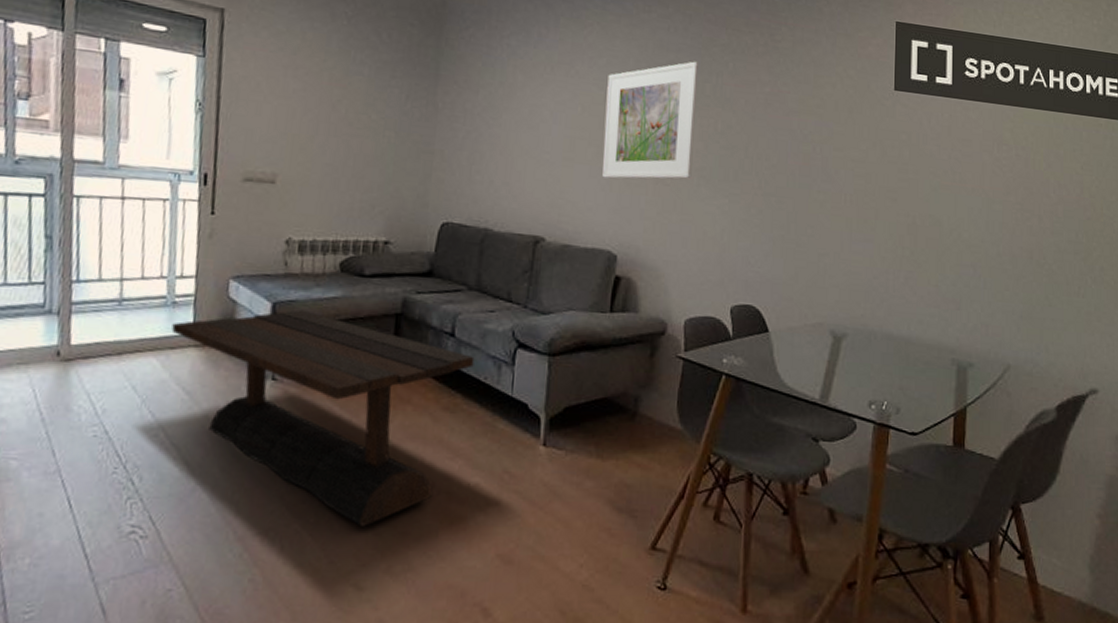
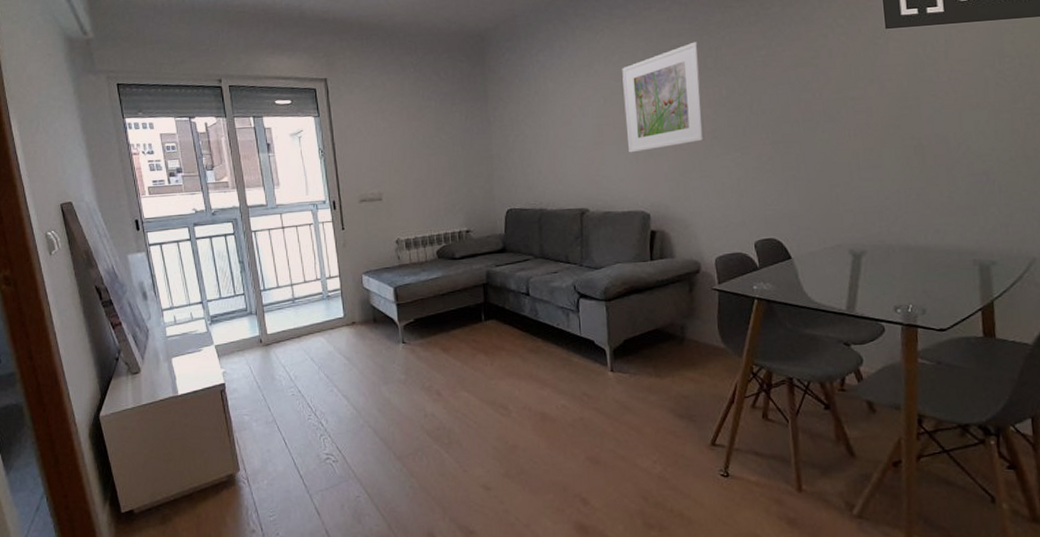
coffee table: present [171,309,475,527] -> none [329,290,548,444]

